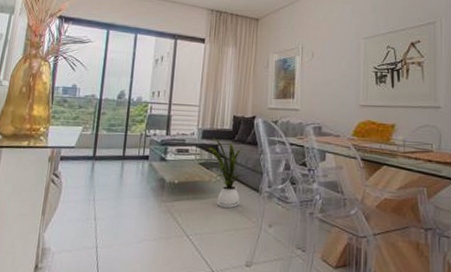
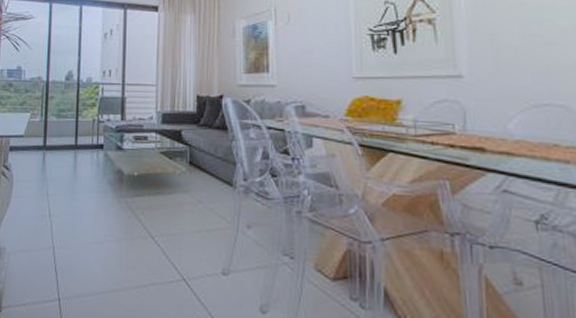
house plant: present [208,138,245,209] -> none [169,122,215,206]

